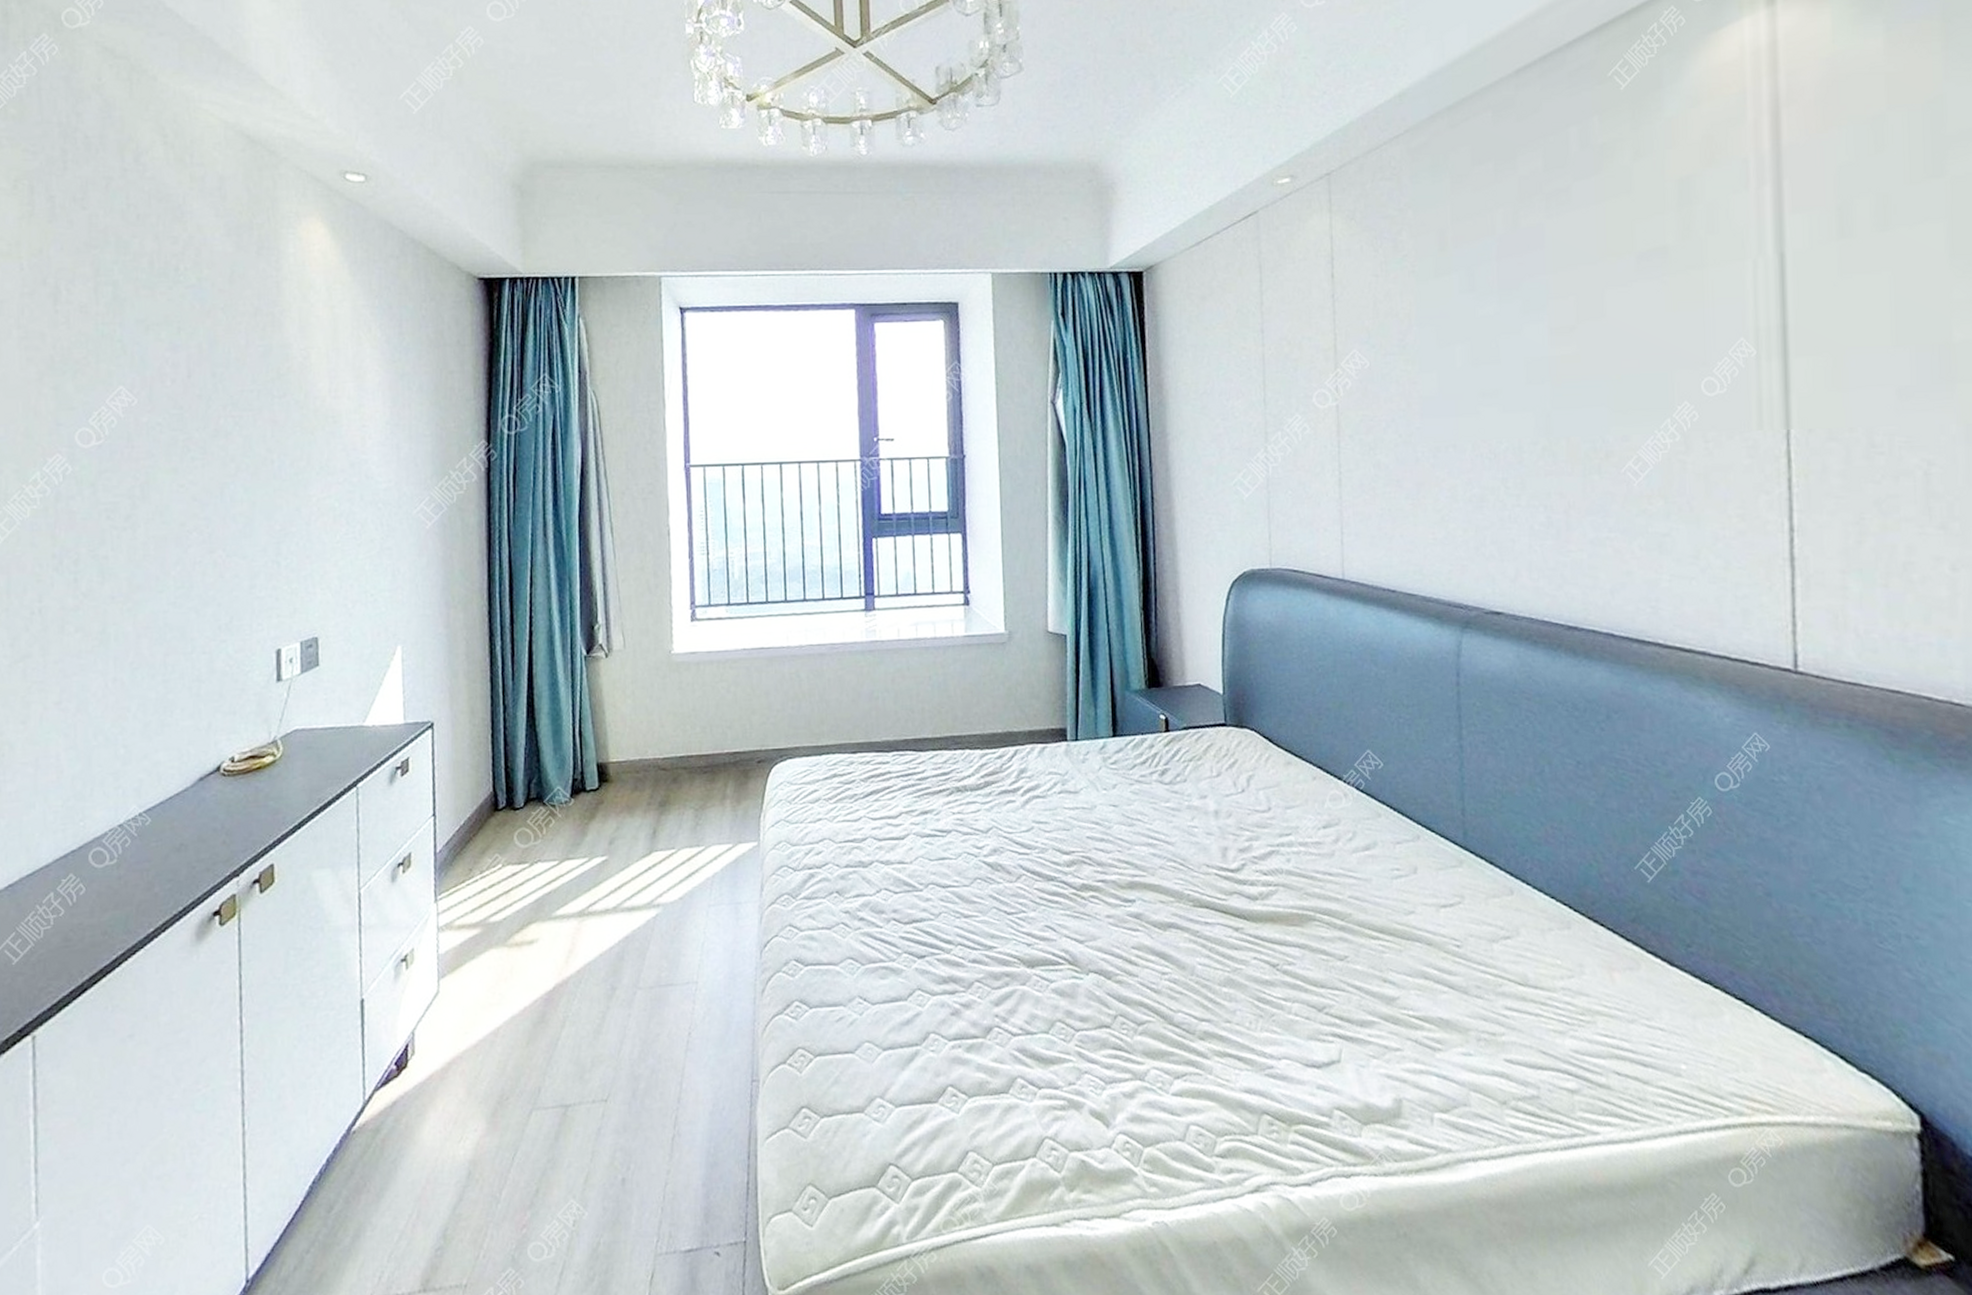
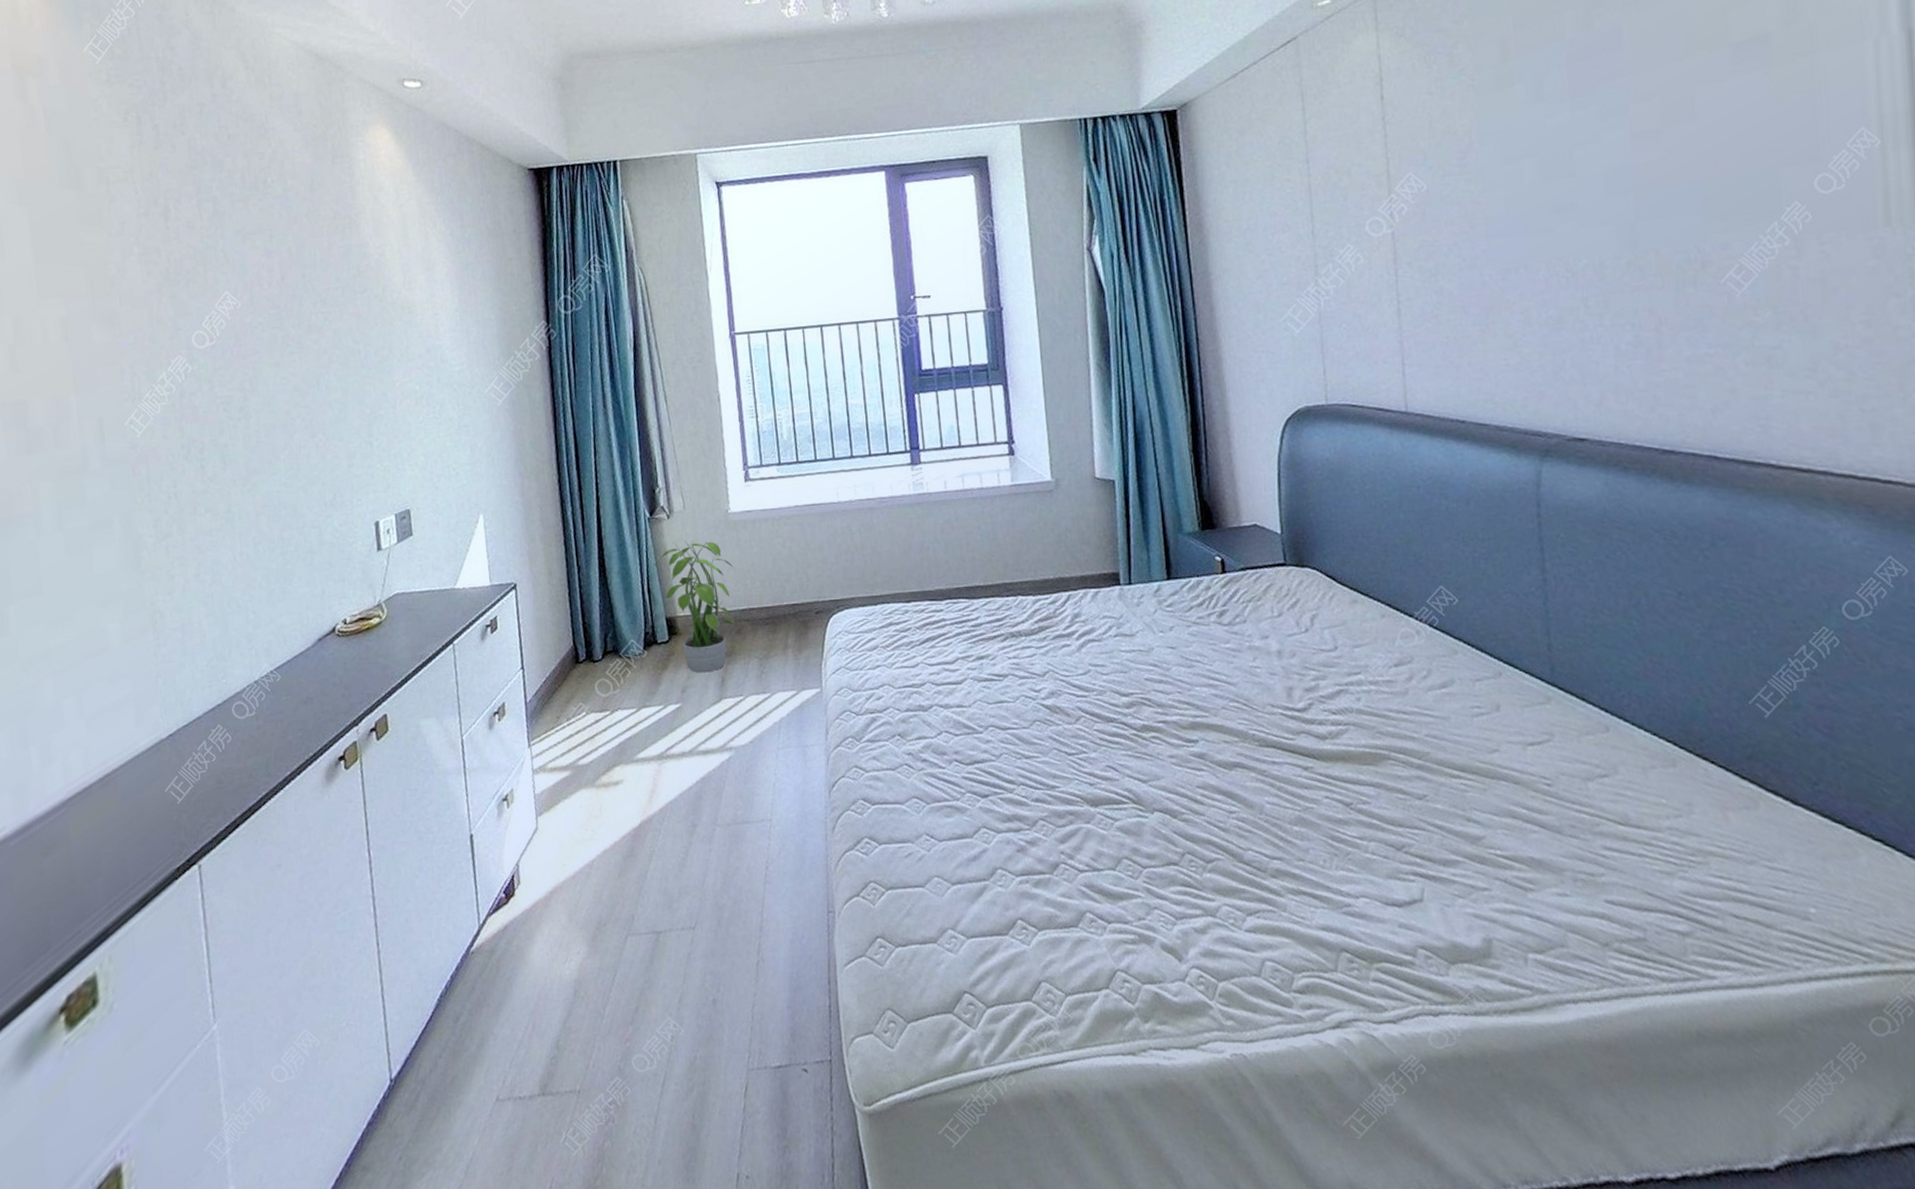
potted plant: none [585,681,673,824] -> present [651,540,737,673]

